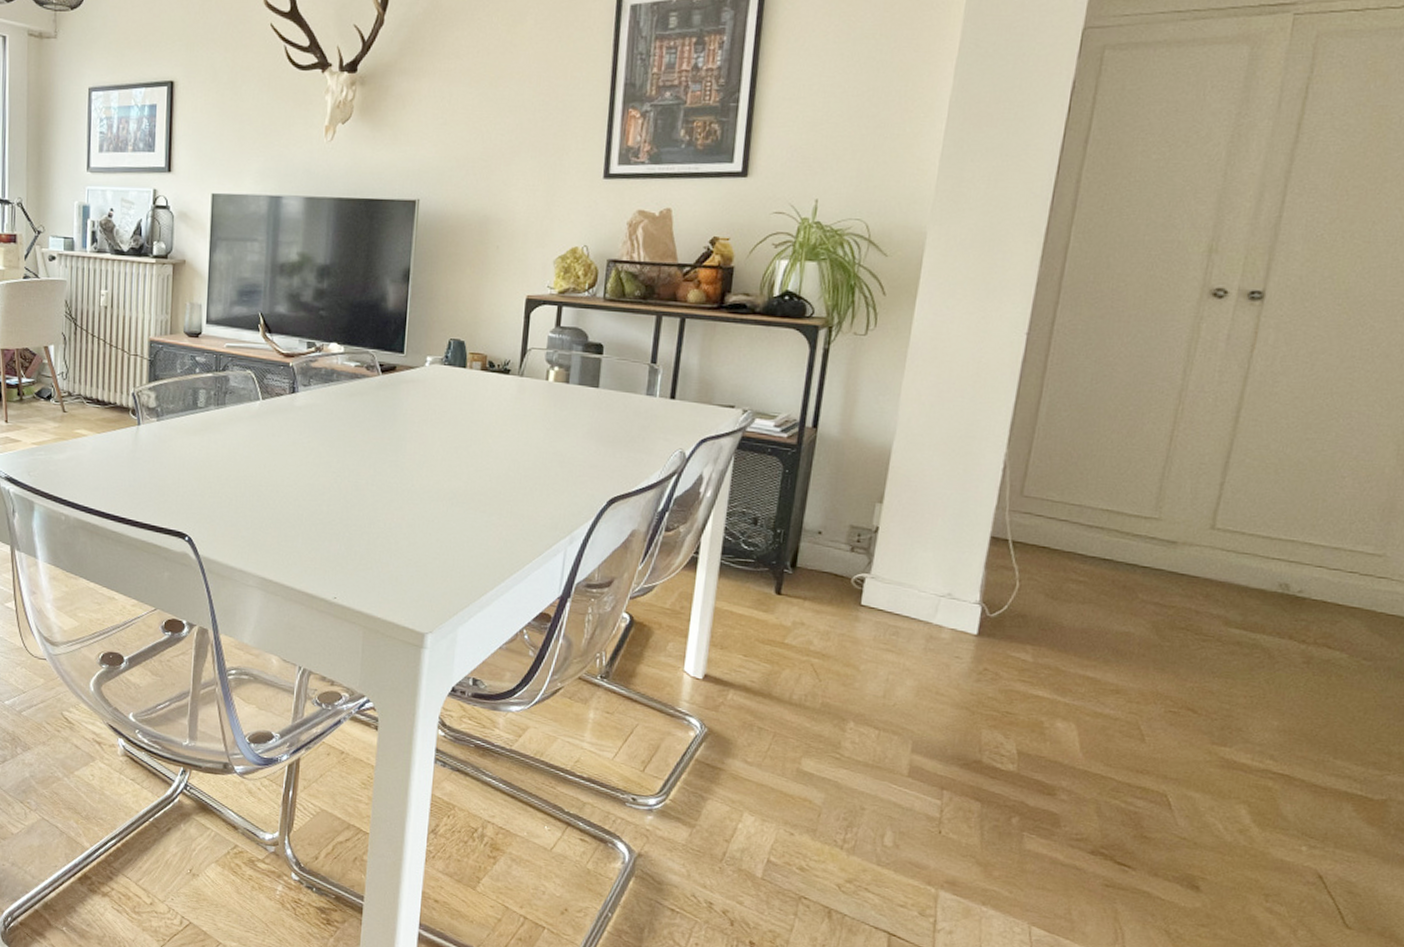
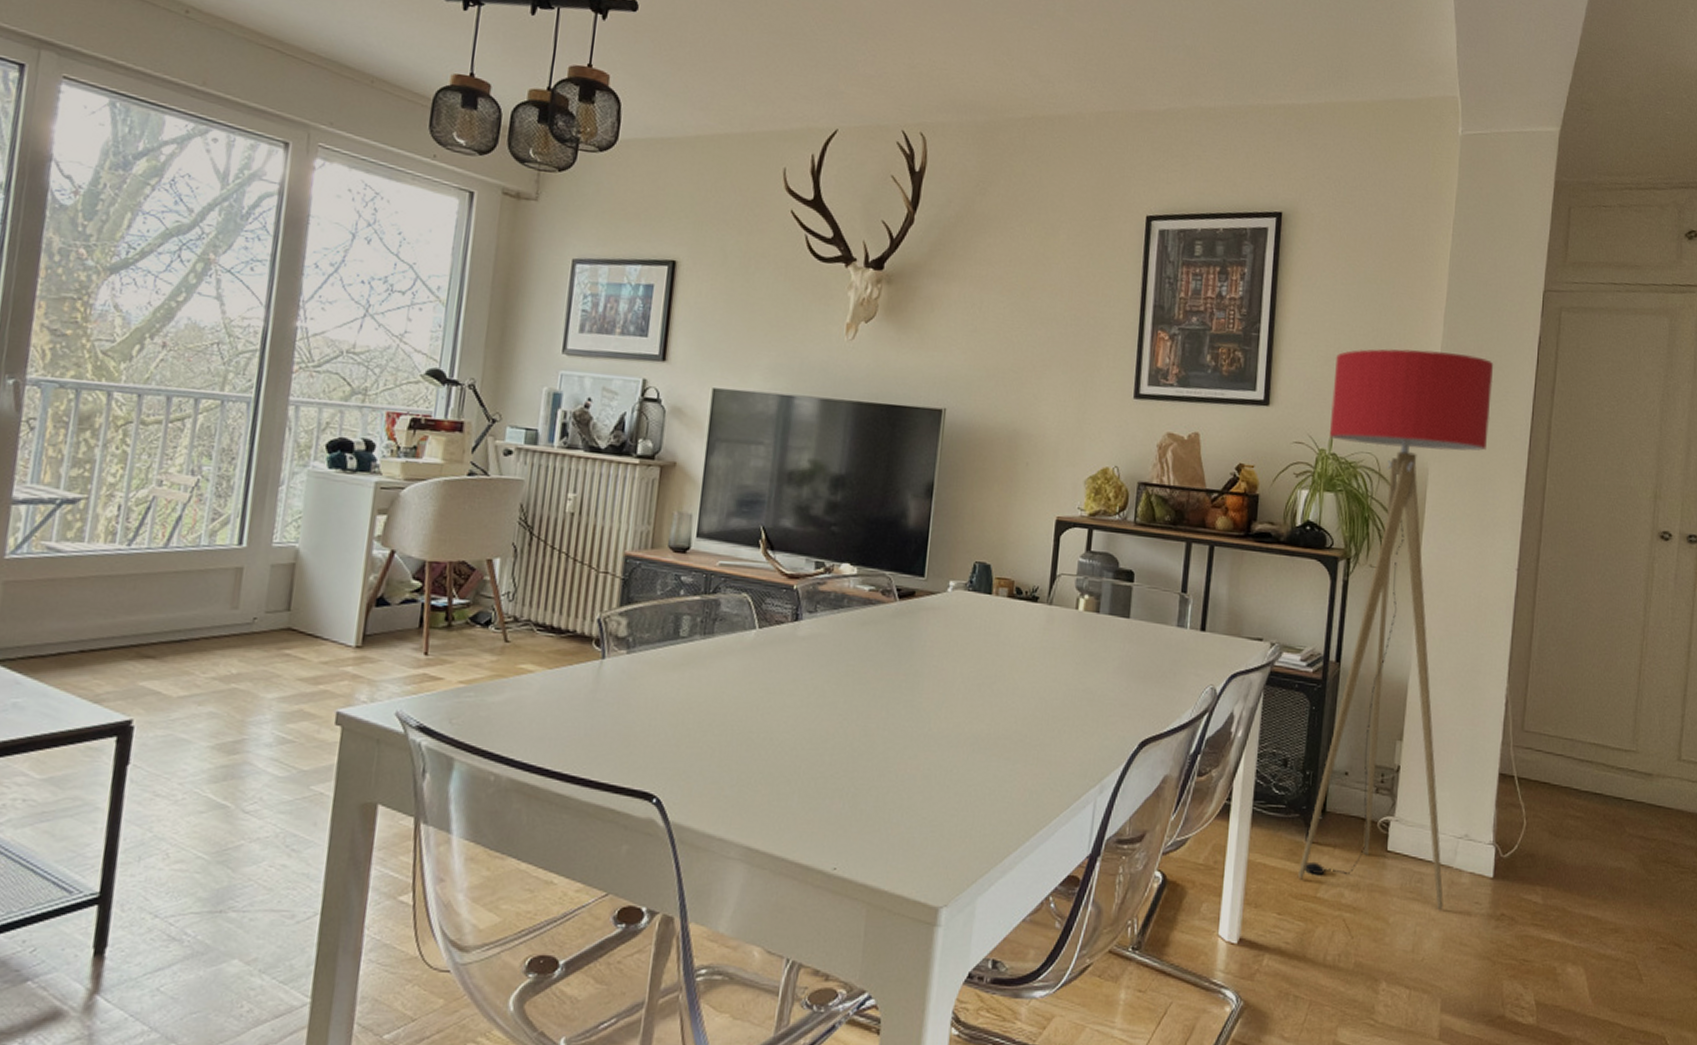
floor lamp: none [764,107,1014,662] -> present [1297,349,1494,910]

